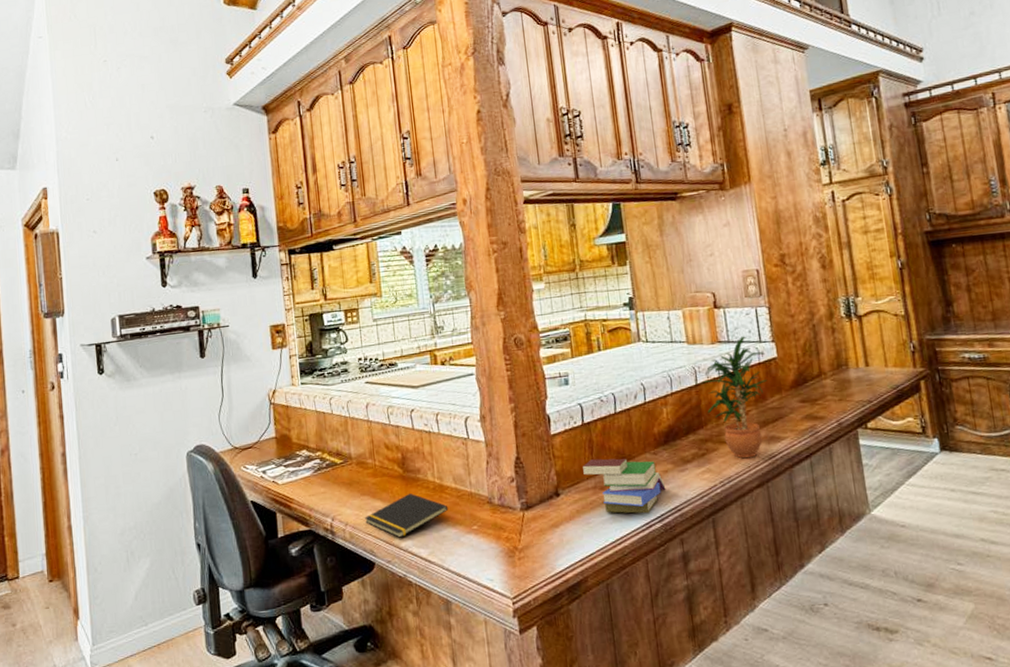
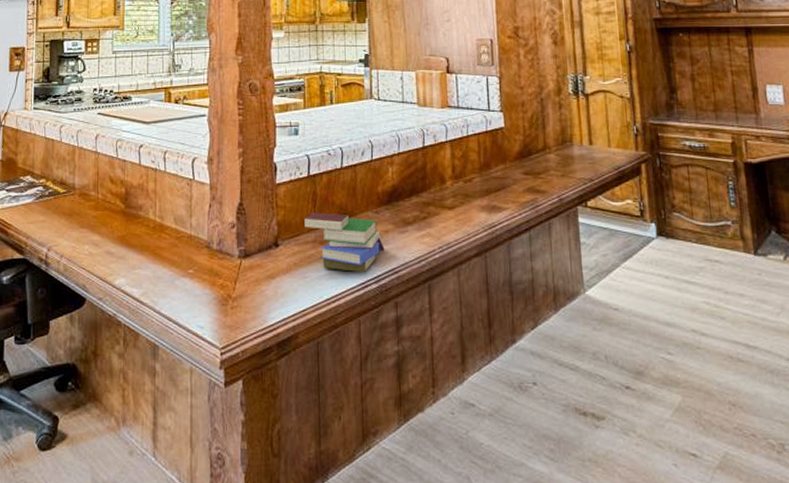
notepad: present [364,493,449,538] -> none [80,231,166,275]
potted plant: present [701,336,768,459] -> none [429,103,493,226]

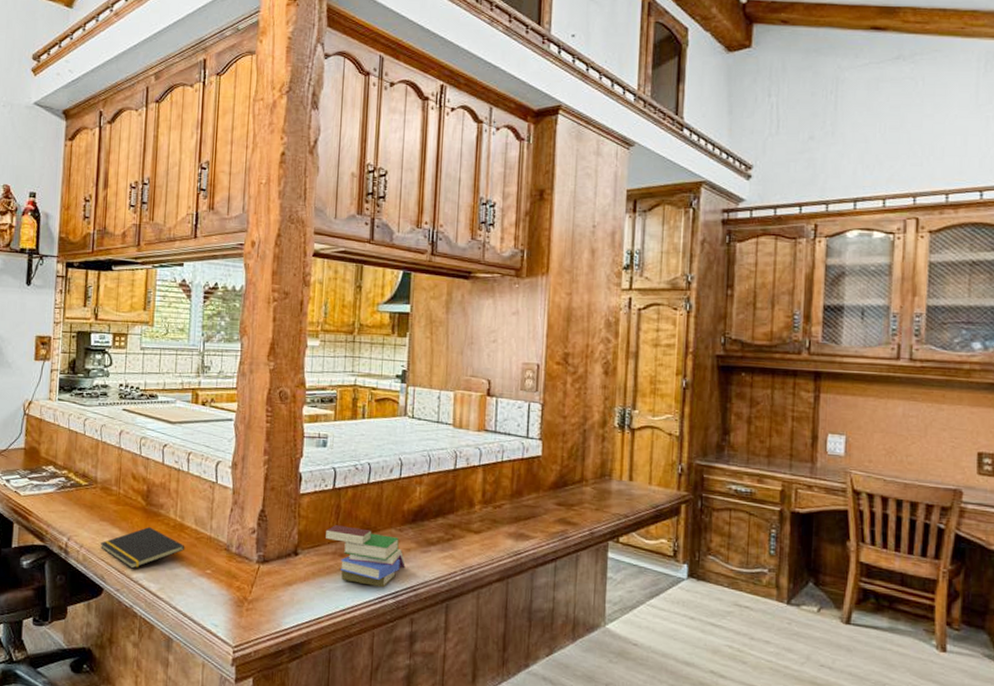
notepad: none [80,231,166,275] -> present [100,527,185,569]

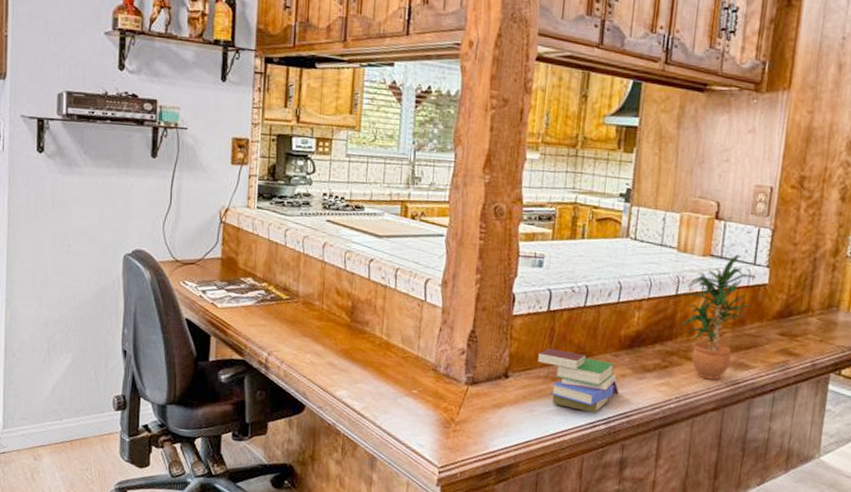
notepad: present [100,527,185,569] -> none [301,344,391,387]
potted plant: none [460,429,530,551] -> present [680,254,757,380]

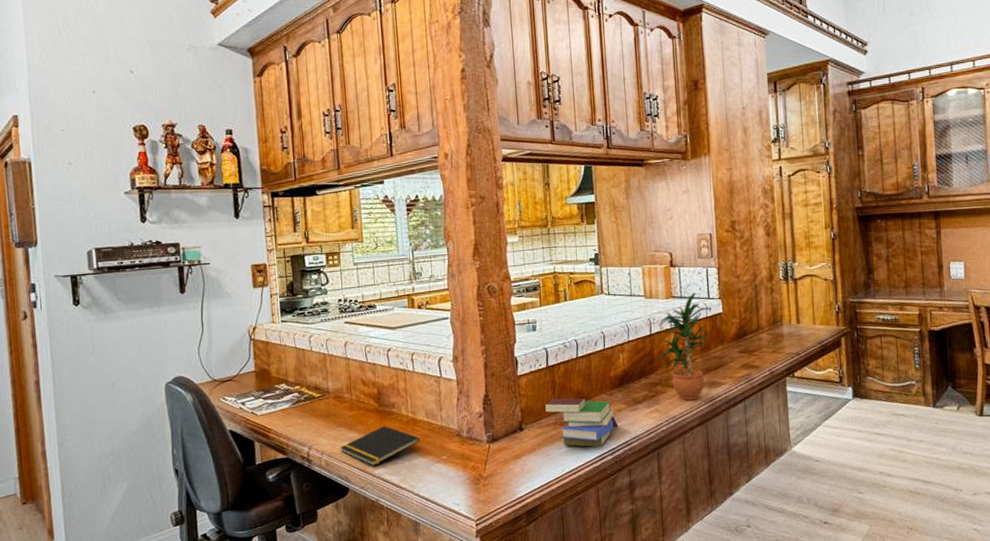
notepad: none [301,344,391,387] -> present [339,426,420,466]

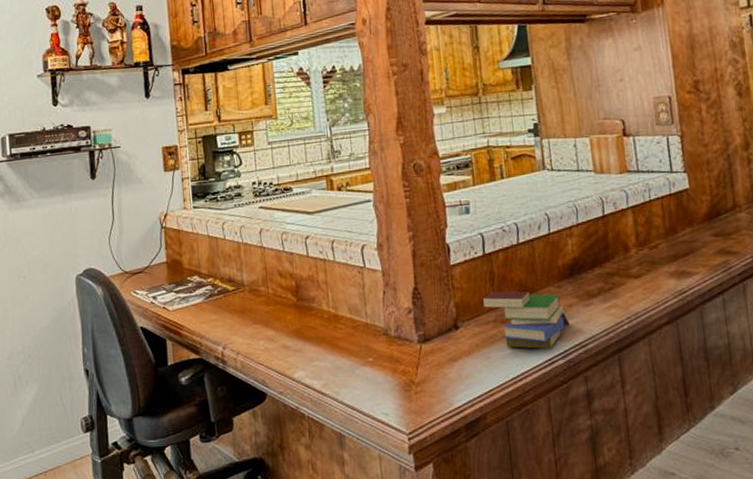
notepad: present [339,426,420,466] -> none [256,323,343,369]
potted plant: present [655,293,713,401] -> none [609,165,679,294]

